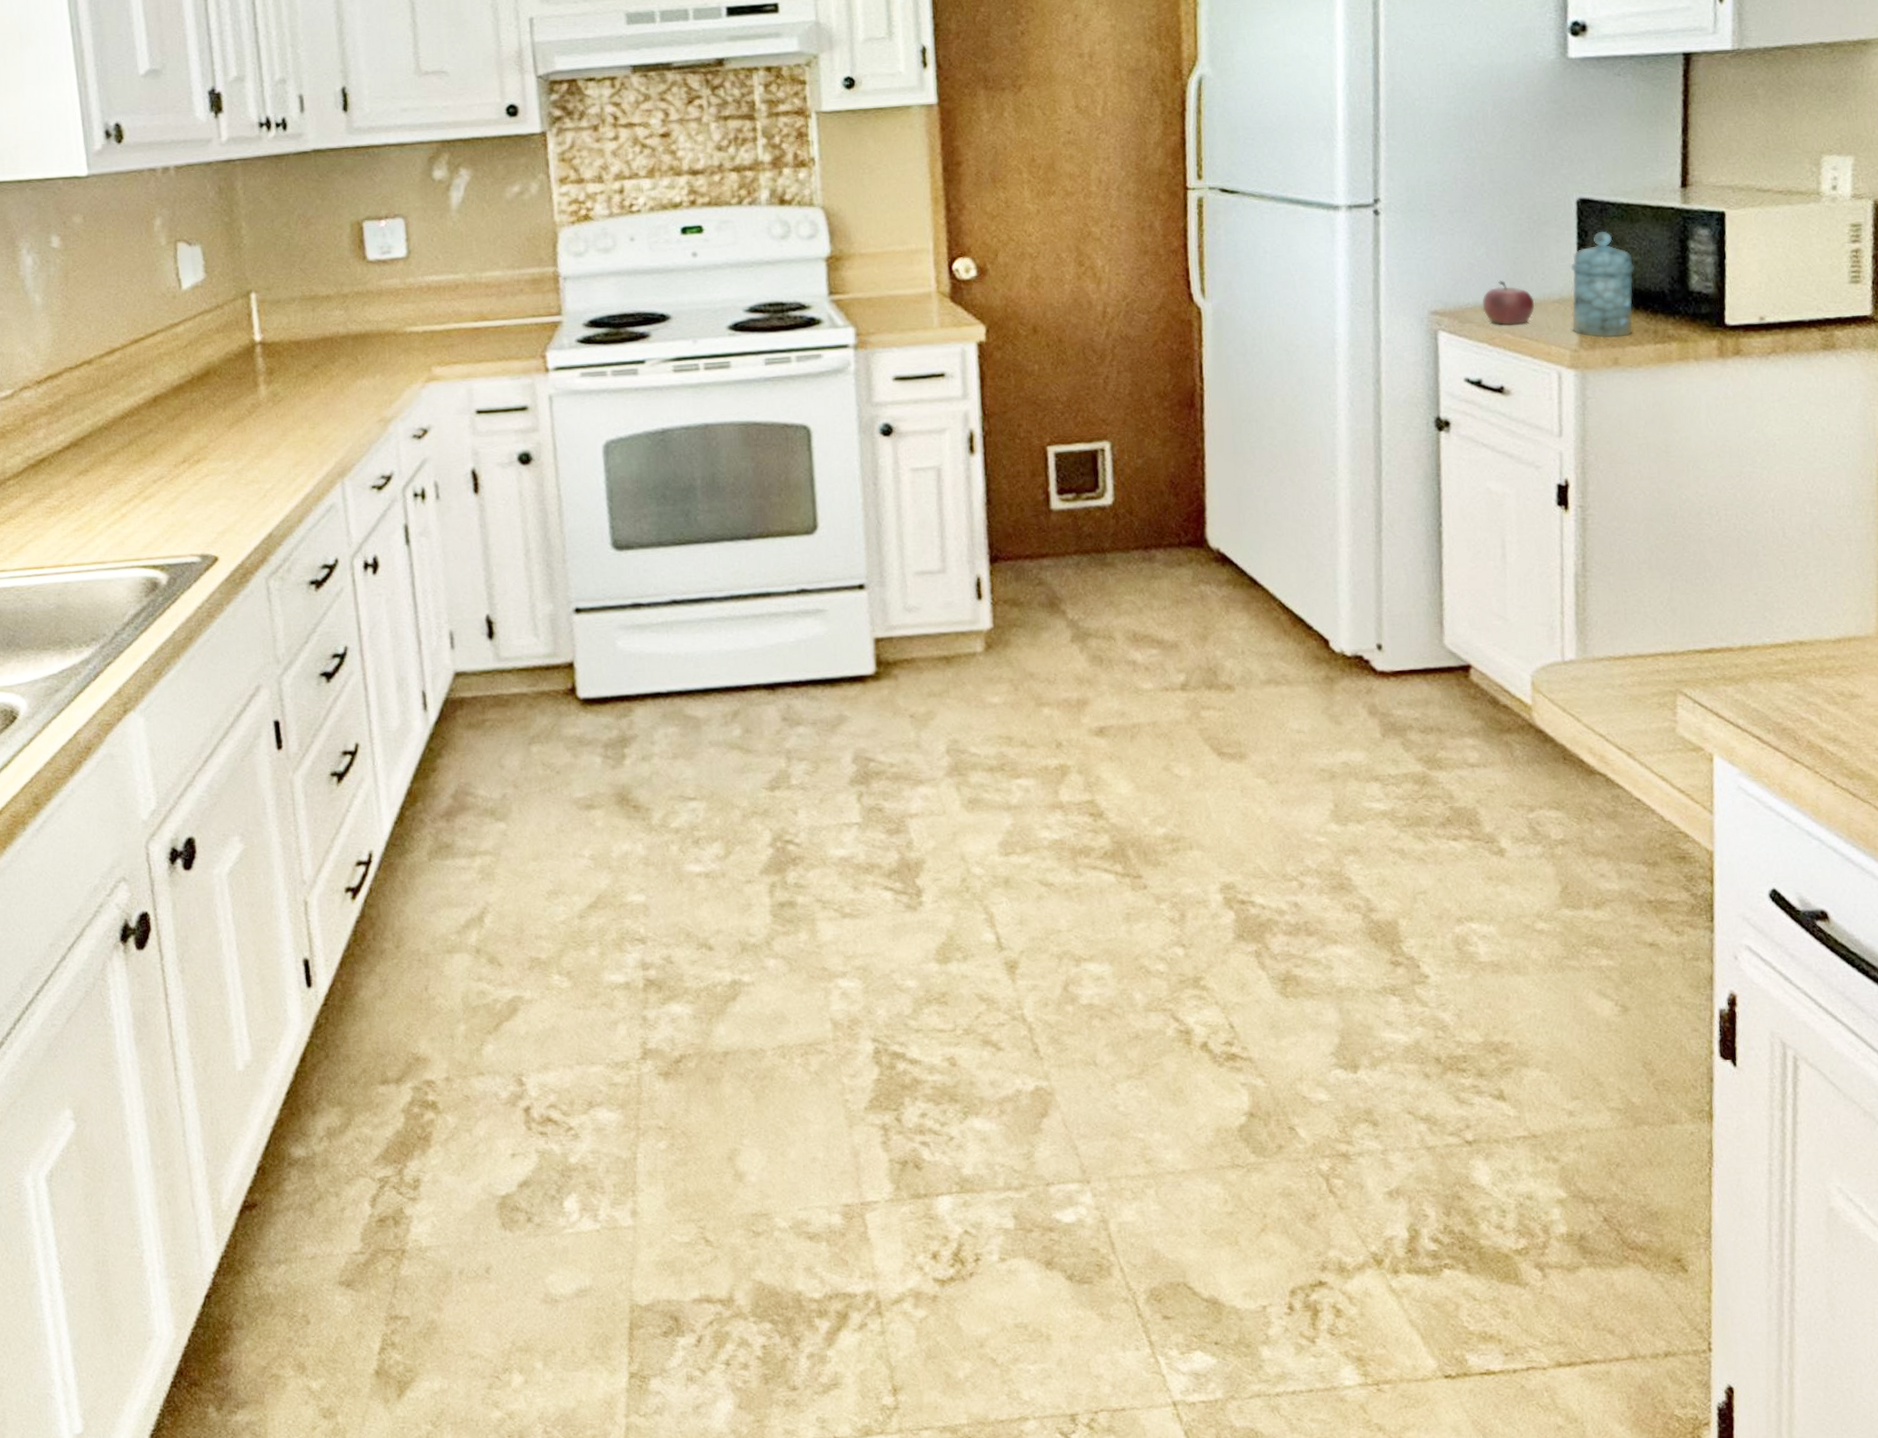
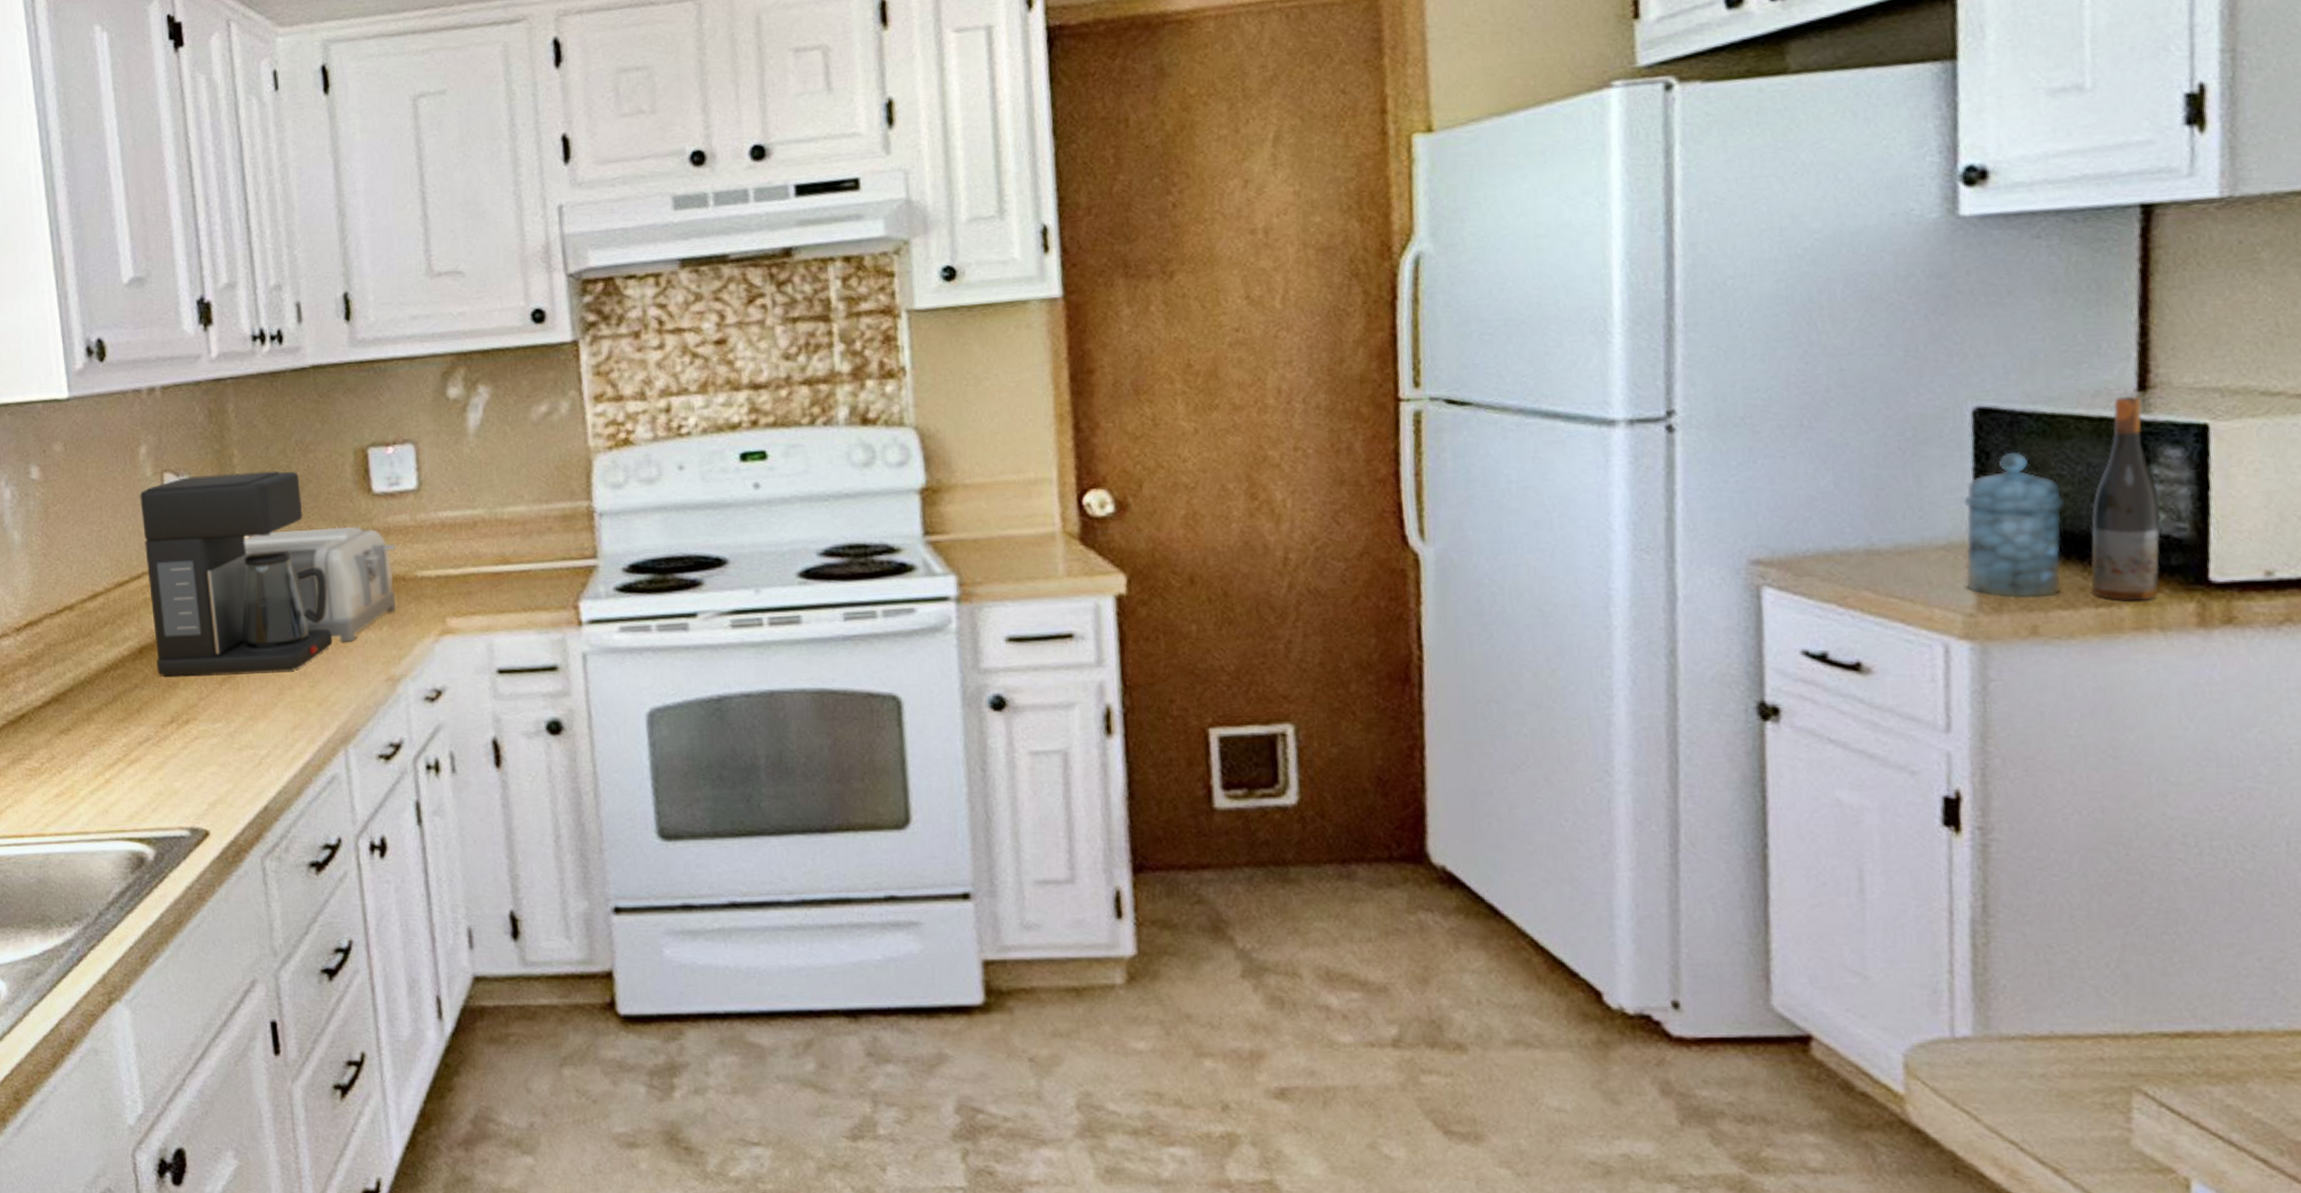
coffee maker: none [154,241,331,422] -> present [139,471,333,677]
toaster: none [251,288,388,389] -> present [244,526,397,642]
fruit: present [1482,280,1535,326] -> none [1827,519,1908,580]
wine bottle: none [1651,191,1695,339] -> present [2089,396,2161,601]

